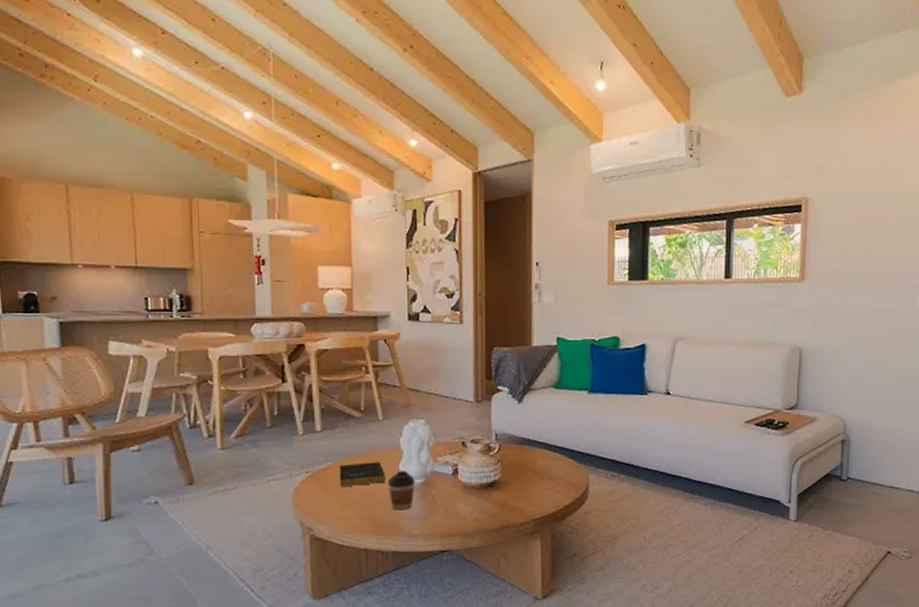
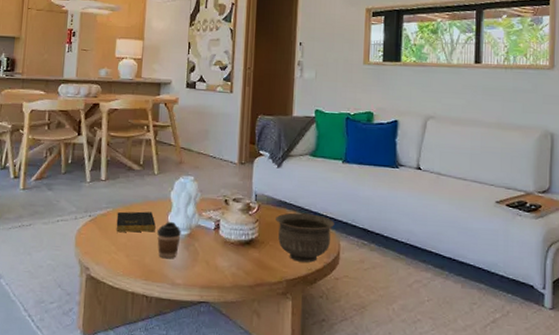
bowl: none [519,449,582,500] -> present [275,212,335,263]

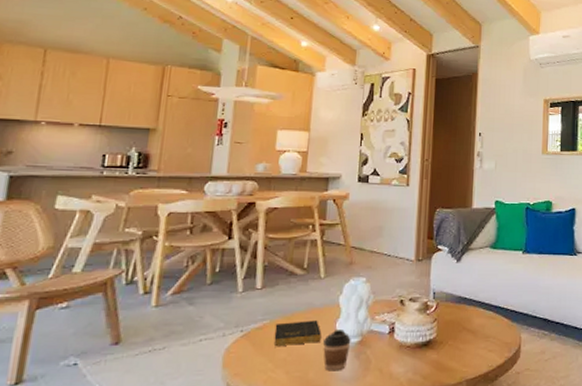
bowl: present [275,212,335,263] -> none [455,308,515,359]

